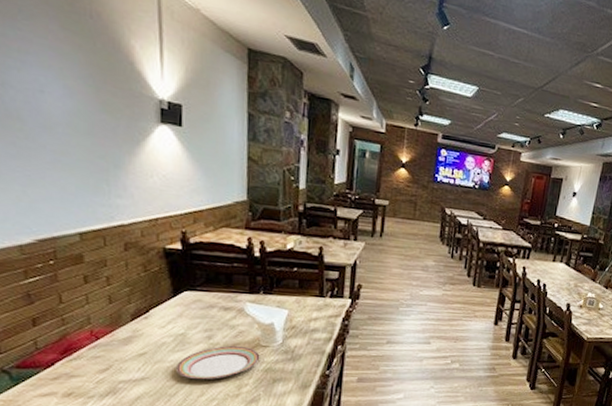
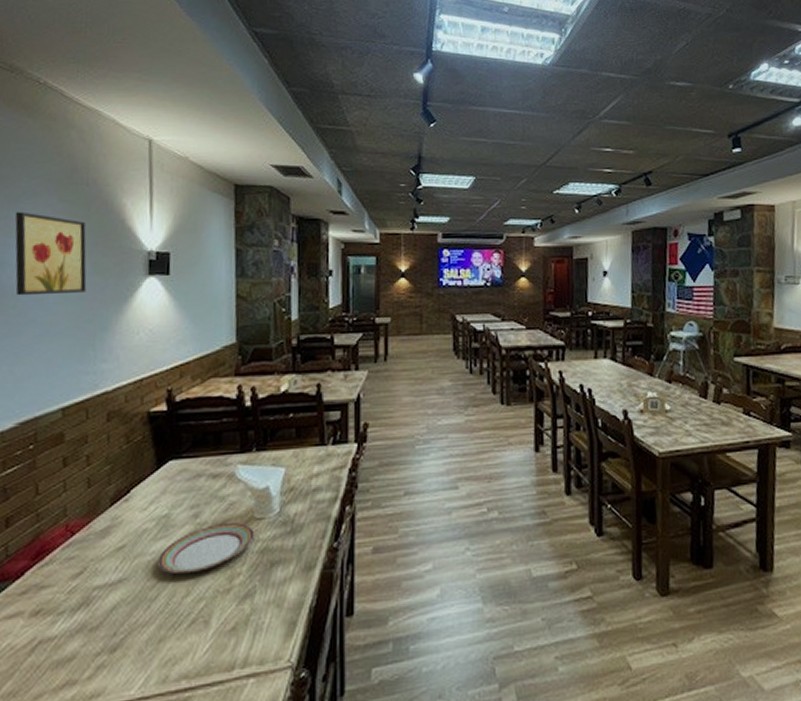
wall art: none [12,31,97,129] -> present [15,211,87,296]

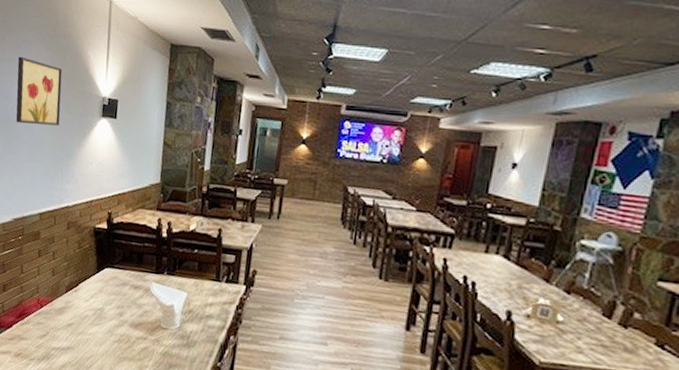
plate: present [158,523,255,574] -> none [93,324,160,357]

